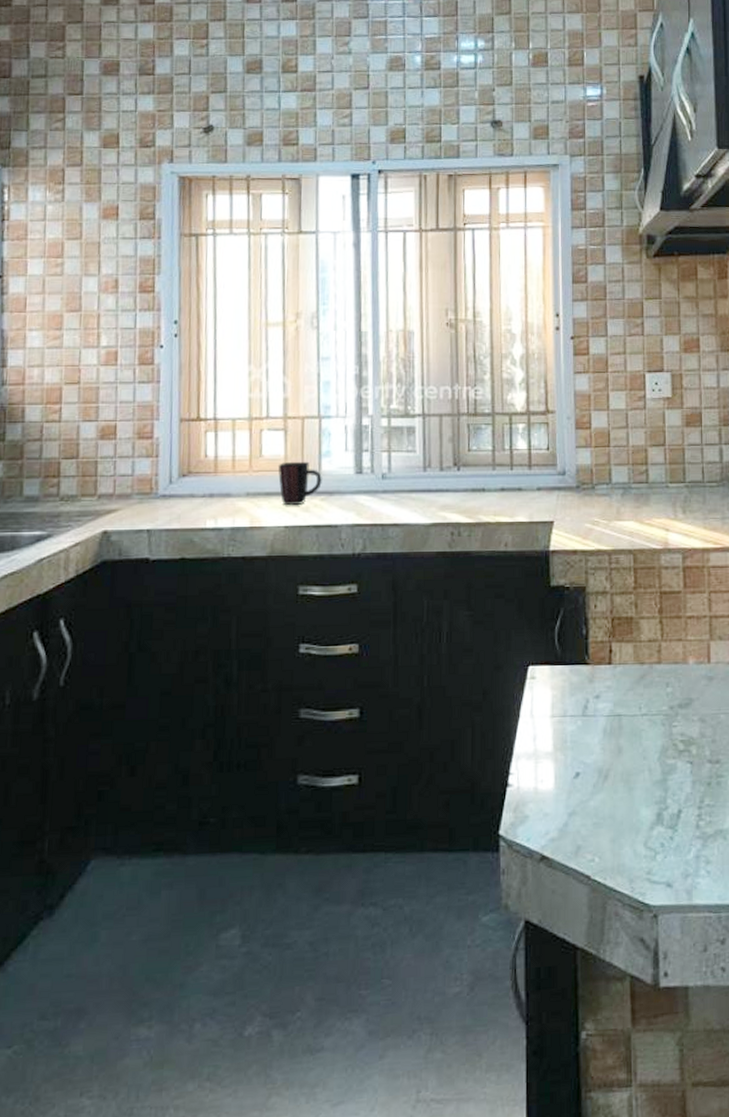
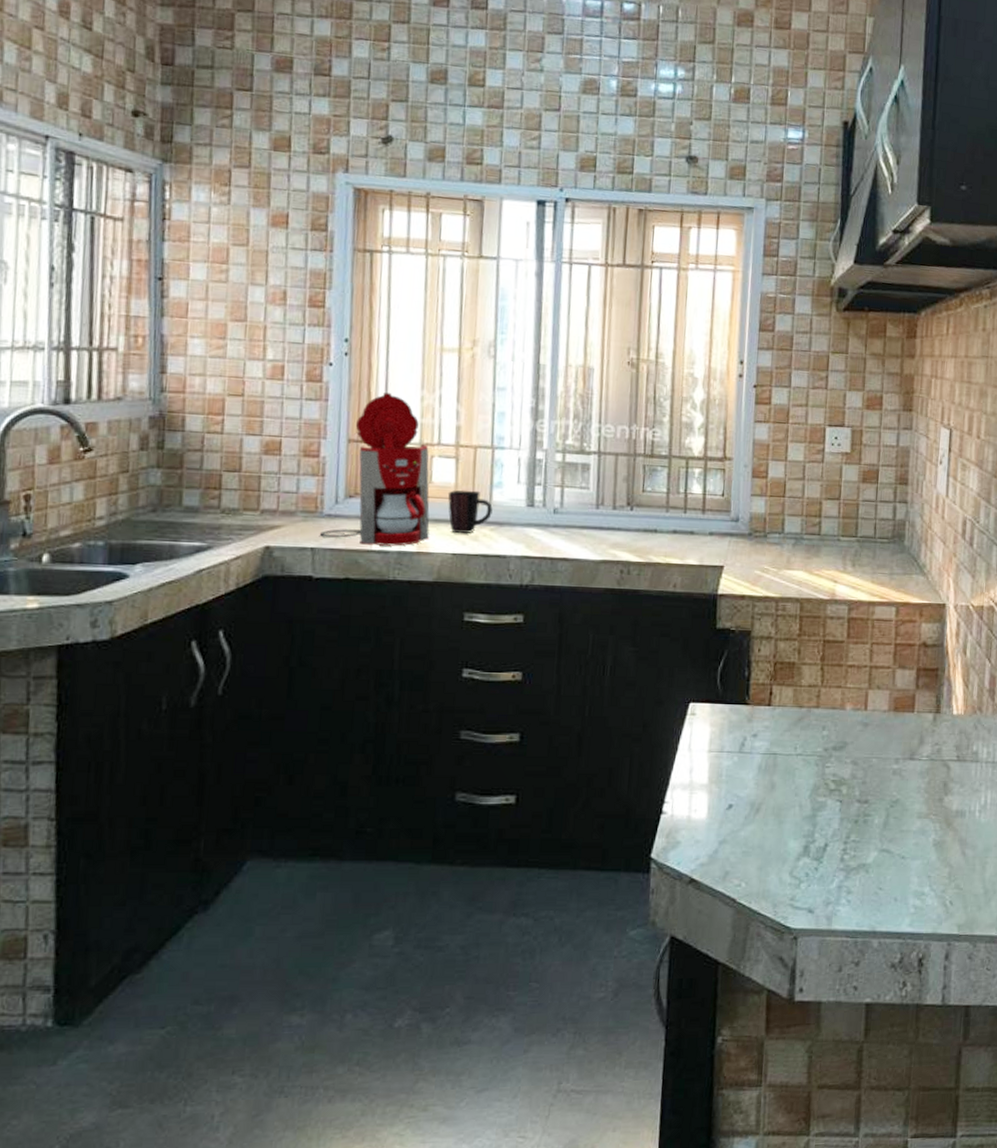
coffee maker: none [156,369,262,523] -> present [320,392,430,547]

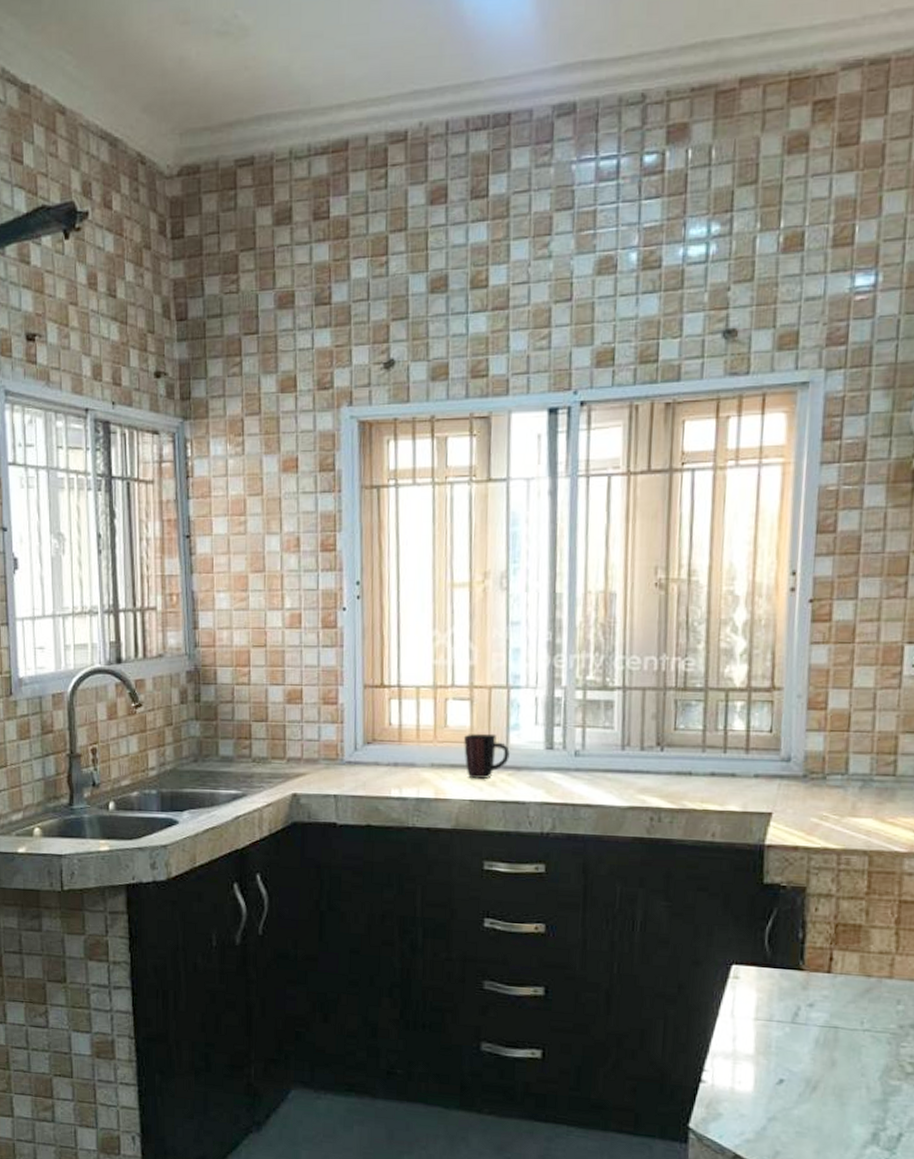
coffee maker: present [320,392,430,547] -> none [342,634,447,793]

